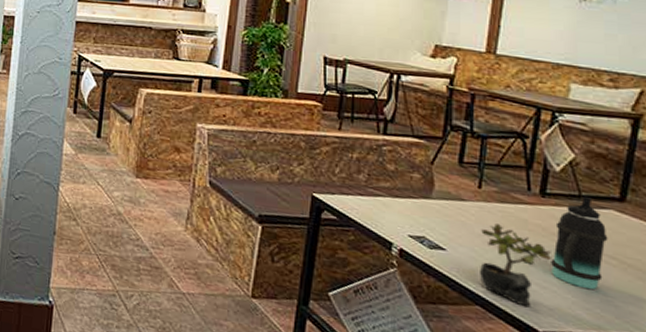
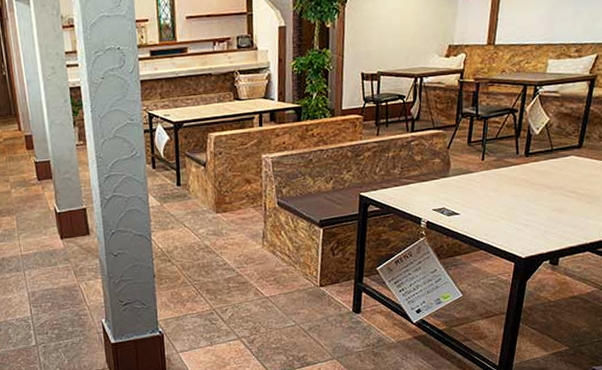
succulent plant: present [480,224,553,308] -> none [483,185,533,243]
bottle: present [551,196,608,290] -> none [531,149,570,219]

